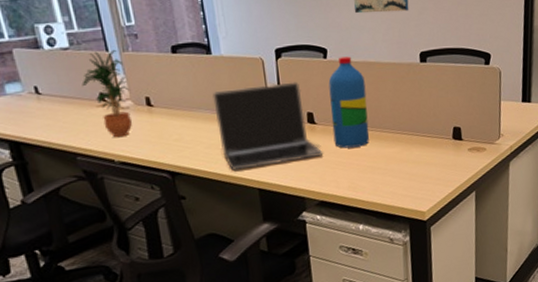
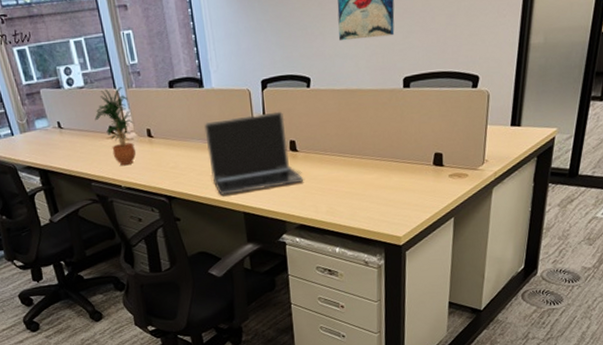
water bottle: present [328,56,370,148] -> none [311,85,349,175]

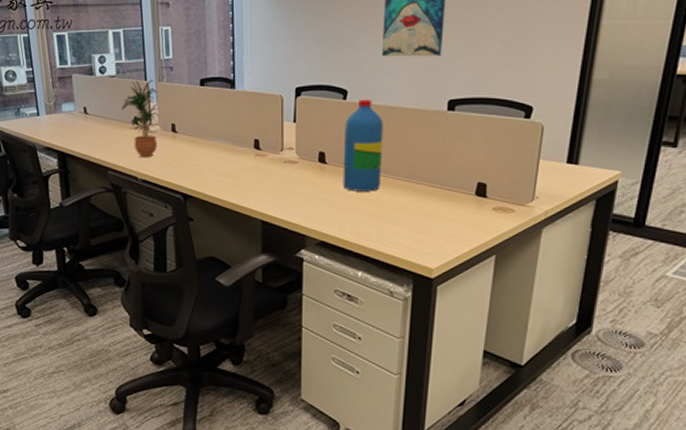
laptop: present [204,111,304,196] -> none [230,120,330,200]
water bottle: none [311,85,349,175] -> present [343,99,383,192]

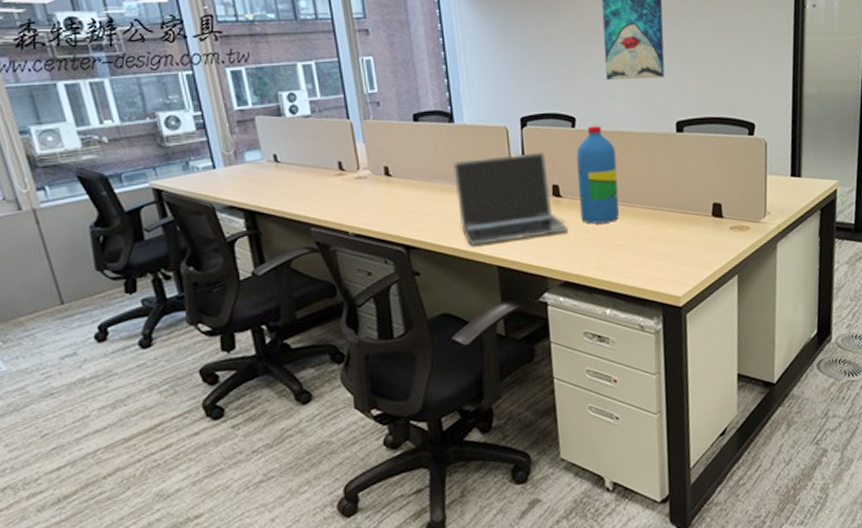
potted plant: present [121,79,160,158] -> none [321,117,370,209]
laptop: none [230,120,330,200] -> present [453,152,569,246]

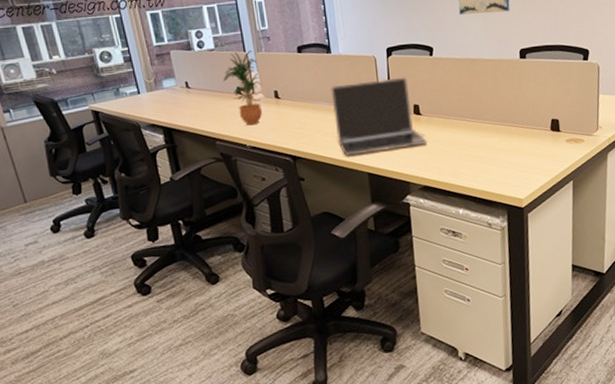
potted plant: none [321,117,370,209] -> present [223,50,263,126]
water bottle: present [576,126,620,224] -> none [433,54,471,138]

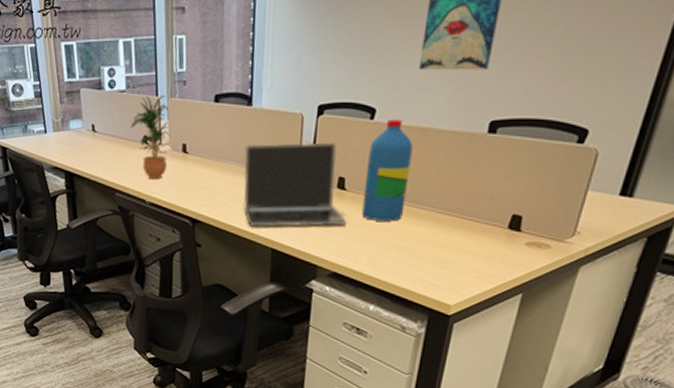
water bottle: none [433,54,471,138] -> present [361,119,413,222]

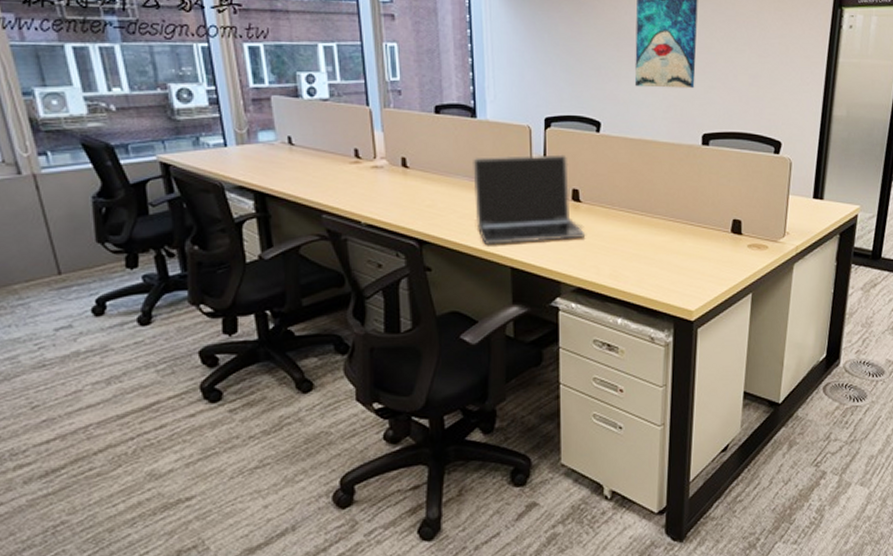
potted plant: present [130,94,171,180] -> none [337,104,387,198]
water bottle: present [361,119,413,222] -> none [598,132,639,232]

